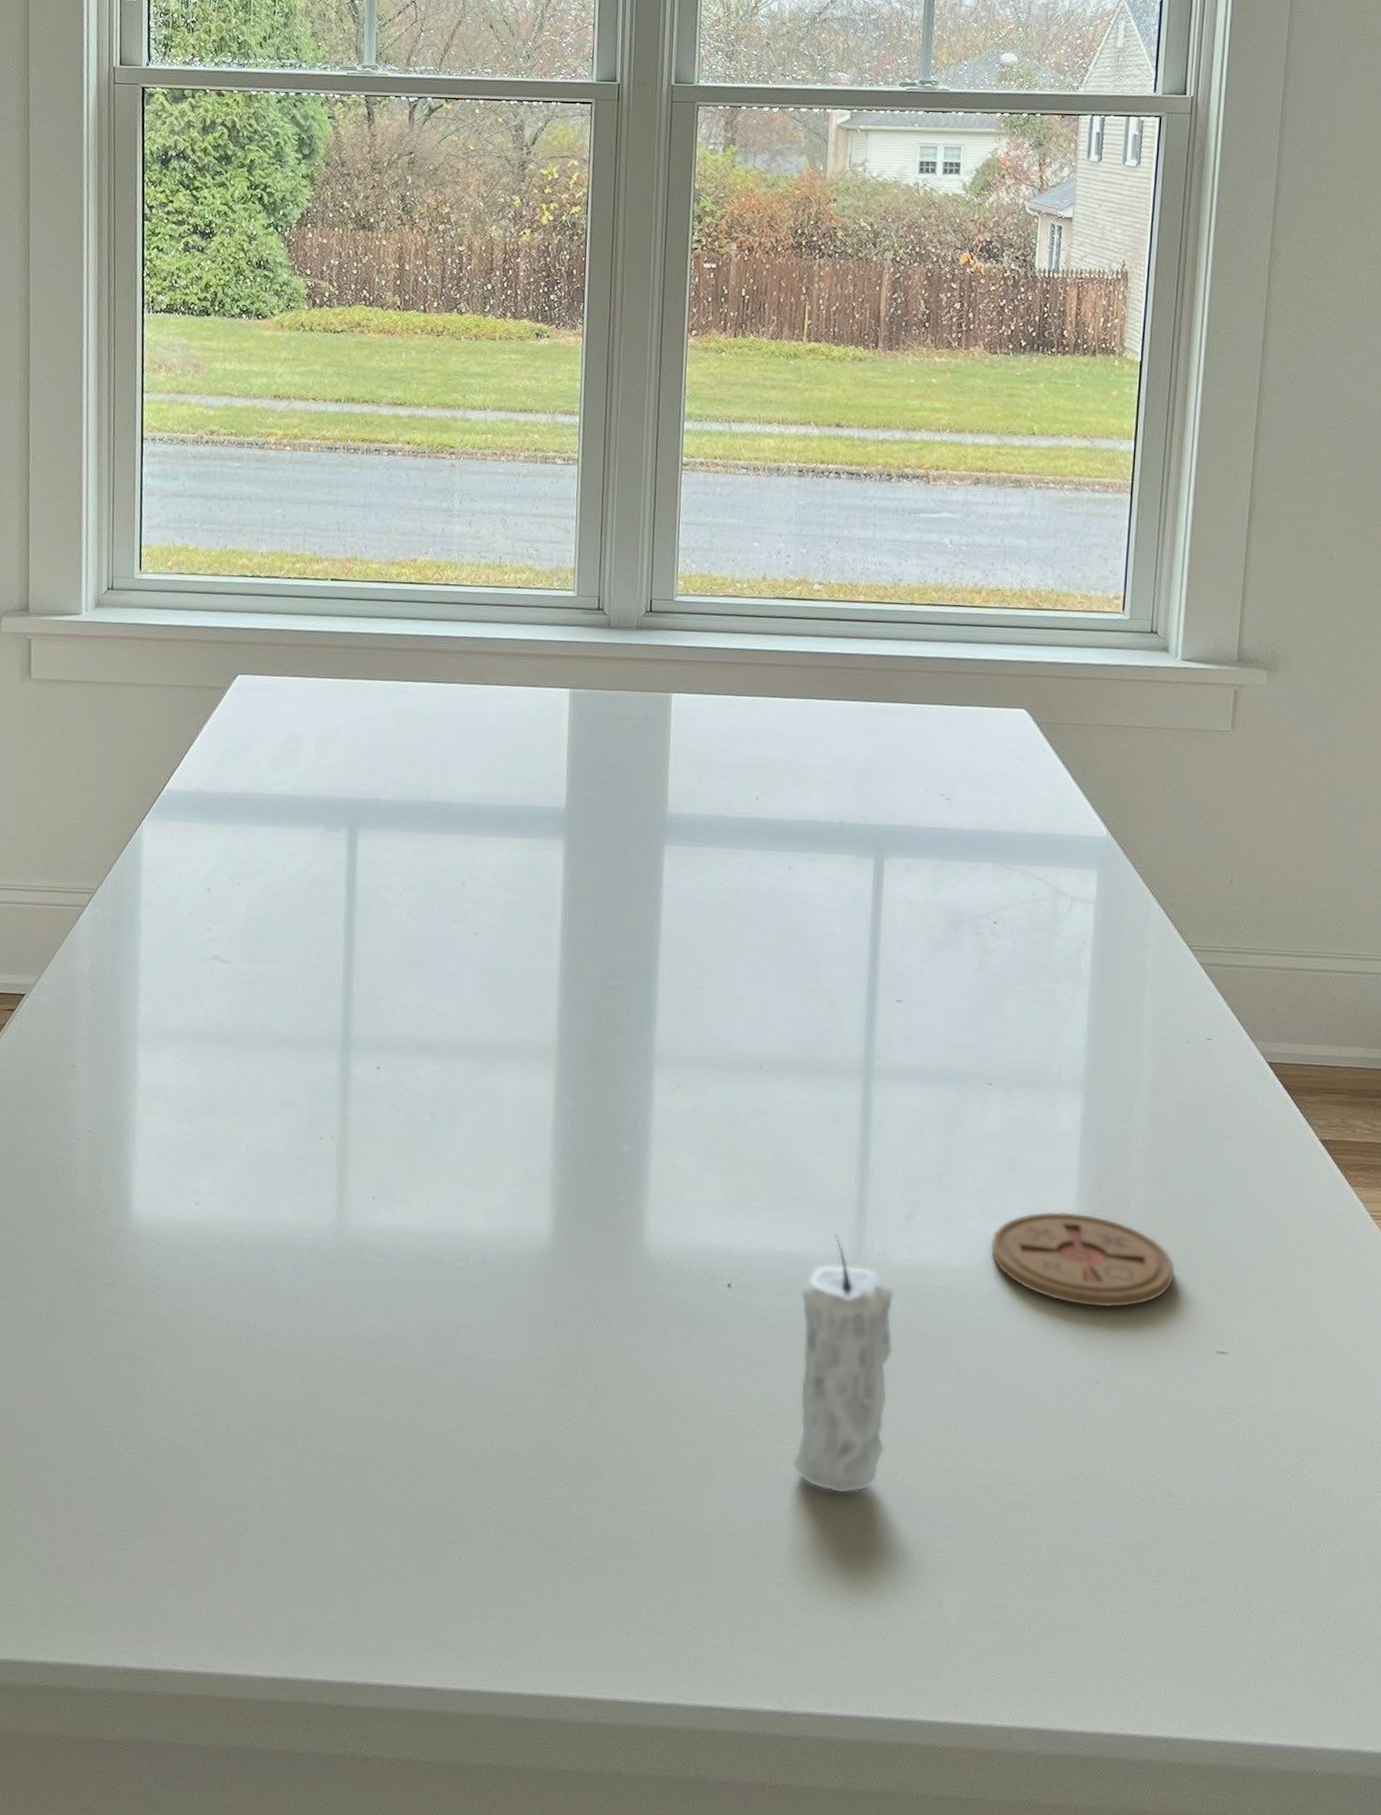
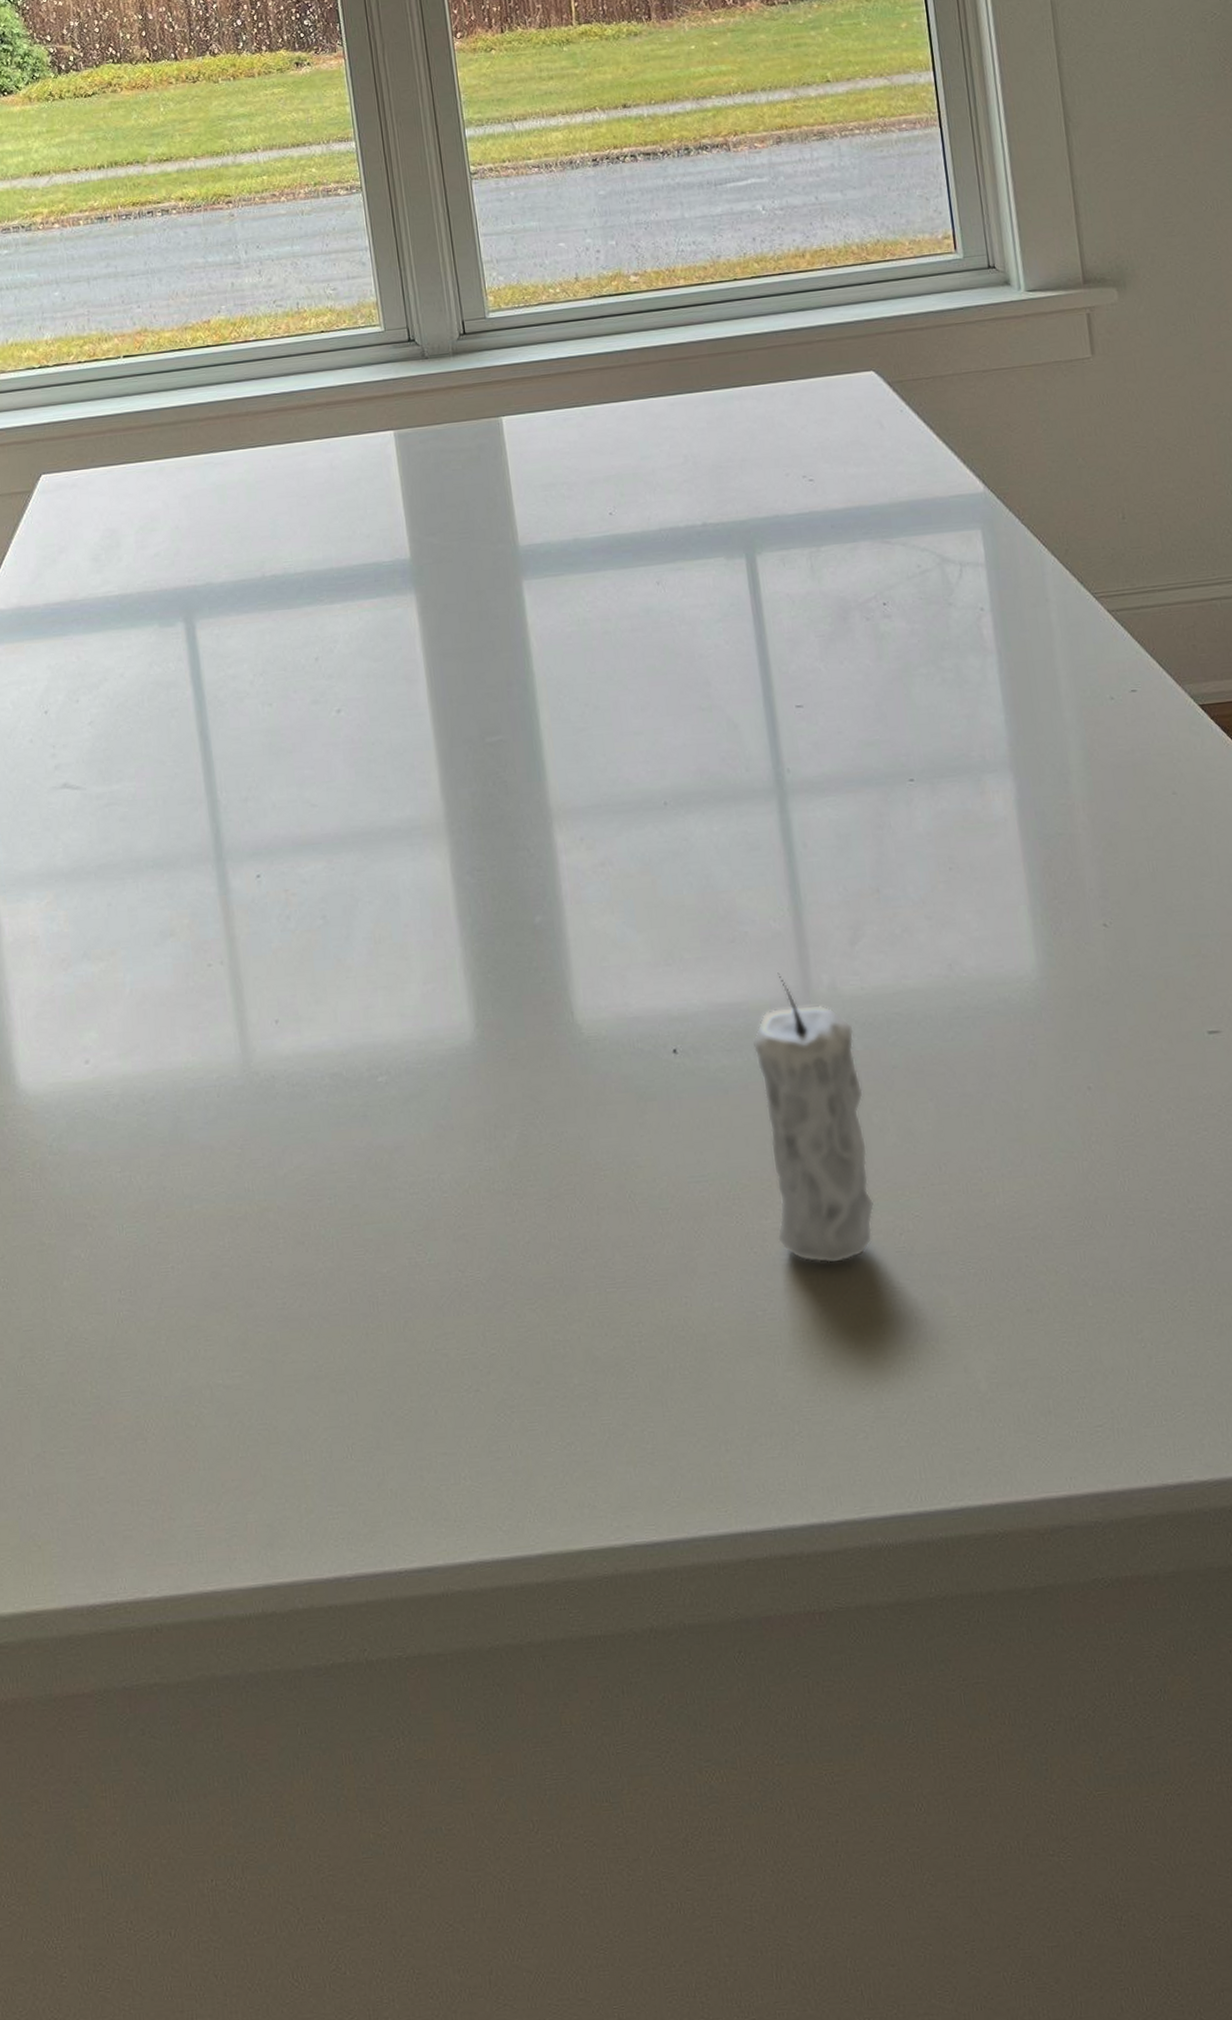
coaster: present [990,1211,1176,1308] -> none [944,904,1148,1007]

